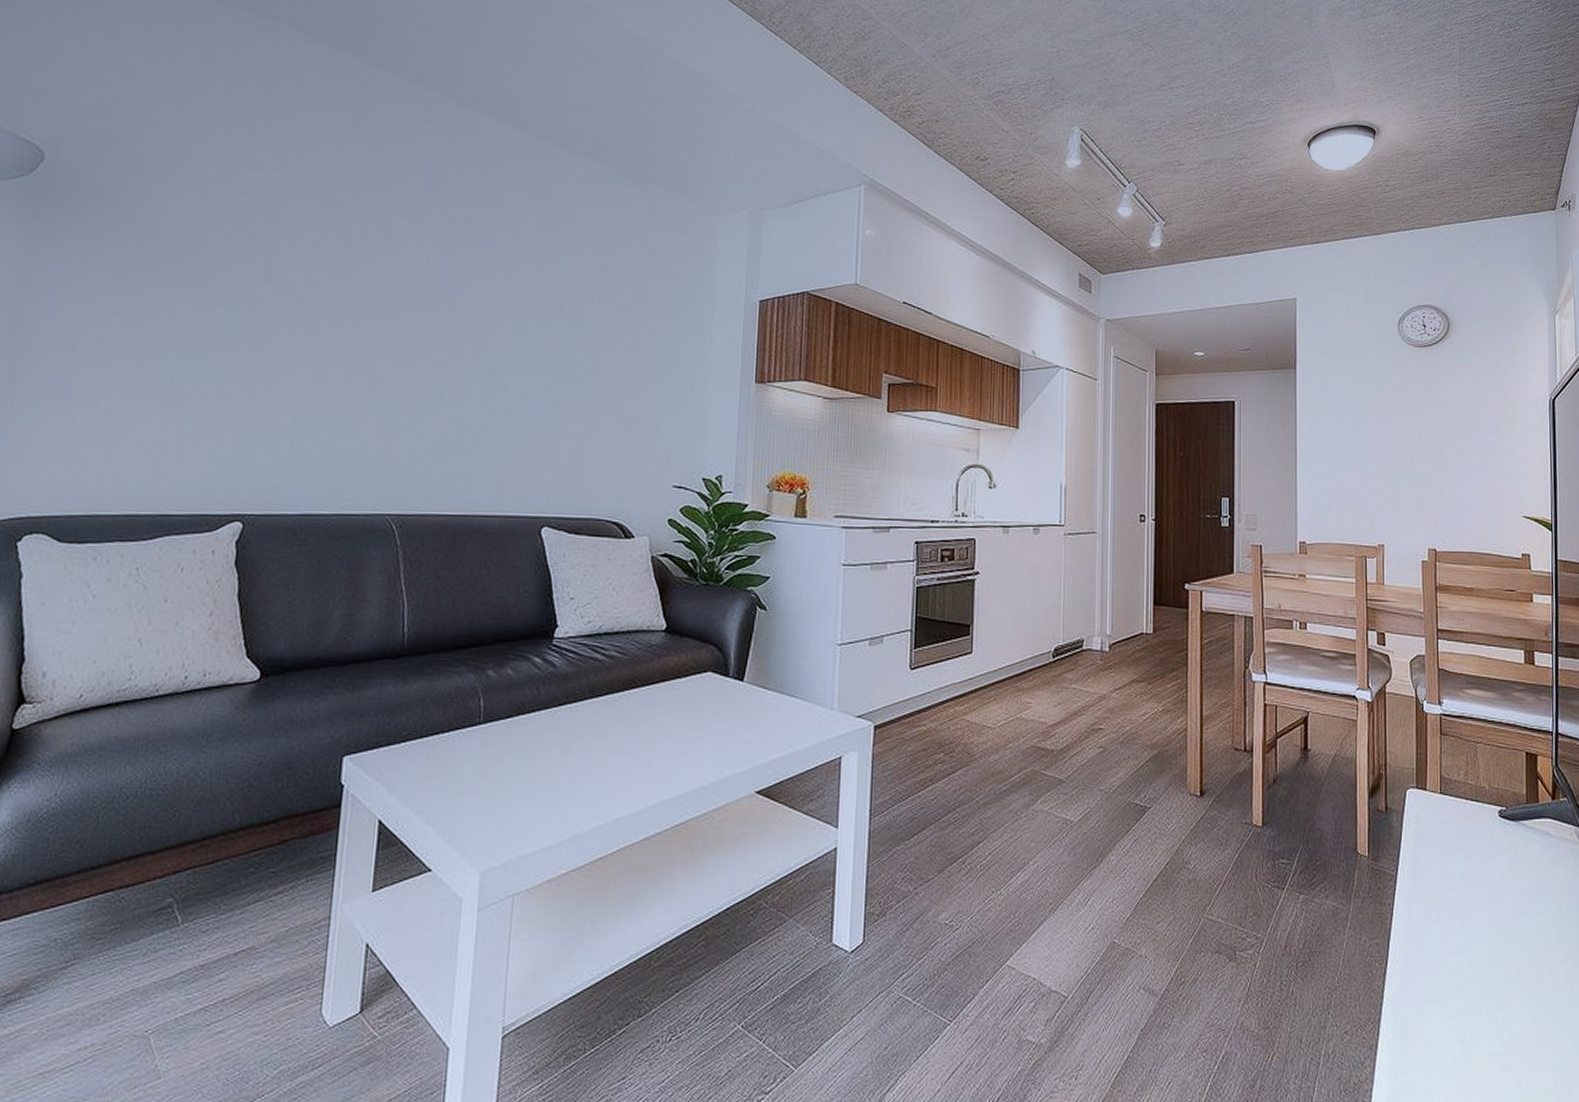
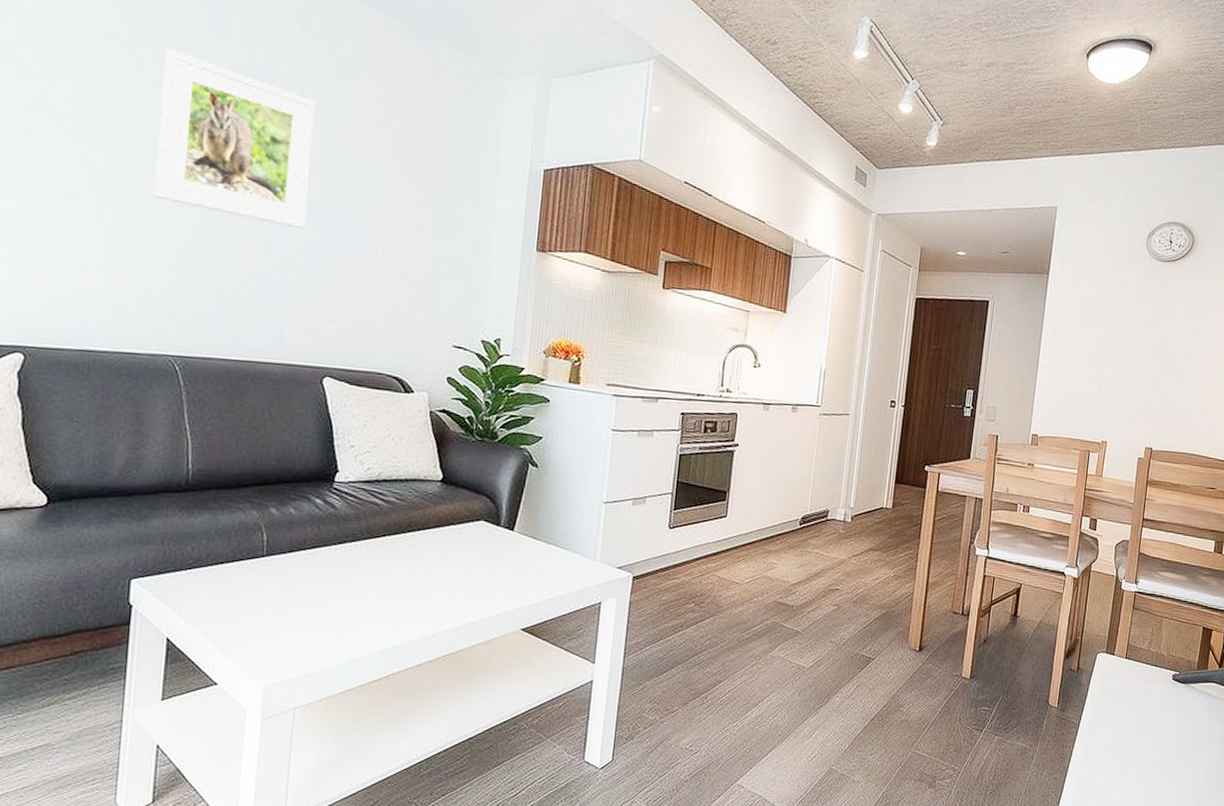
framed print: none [374,213,532,378] -> present [154,49,315,229]

